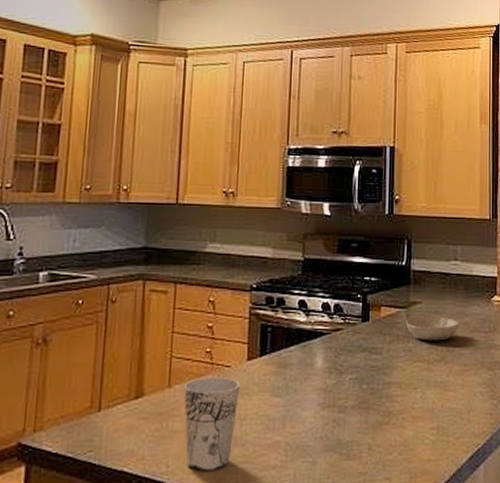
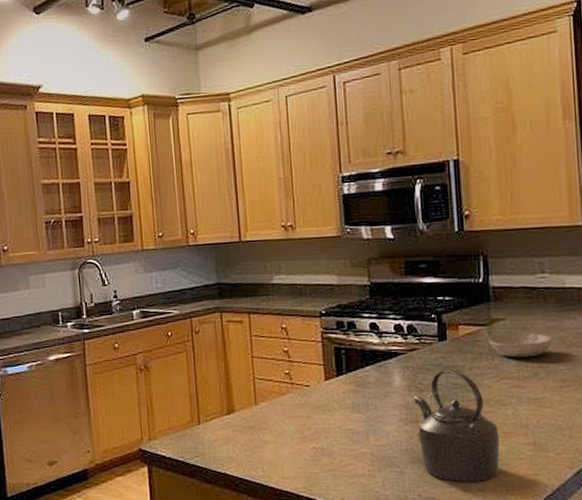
cup: present [183,376,240,472] -> none [269,395,321,477]
kettle: none [333,351,408,471] -> present [414,369,500,482]

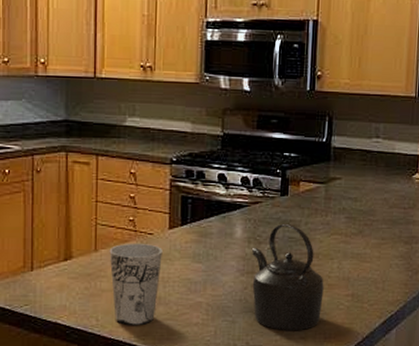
cup: none [269,395,321,477] -> present [109,243,163,326]
bowl: present [489,332,553,358] -> none [325,192,379,216]

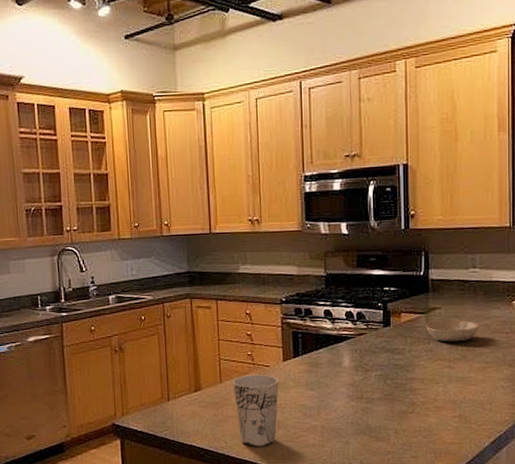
kettle: present [252,223,324,330] -> none [360,352,431,450]
bowl: none [325,192,379,216] -> present [426,320,480,342]

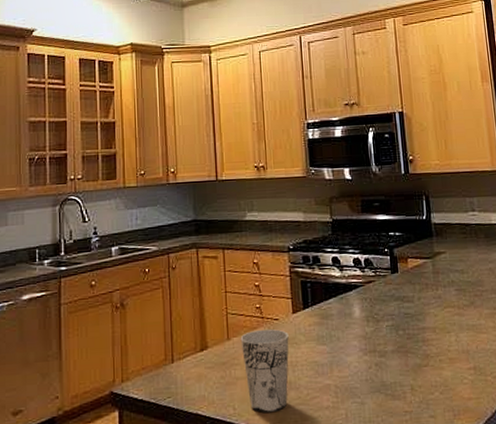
bowl: present [426,320,480,342] -> none [433,264,485,288]

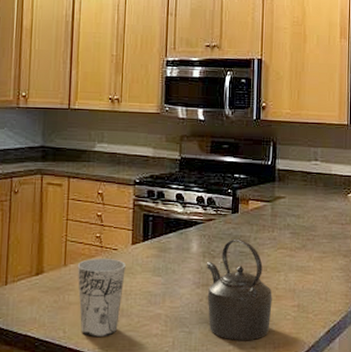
kettle: none [372,299,447,410] -> present [207,238,272,340]

